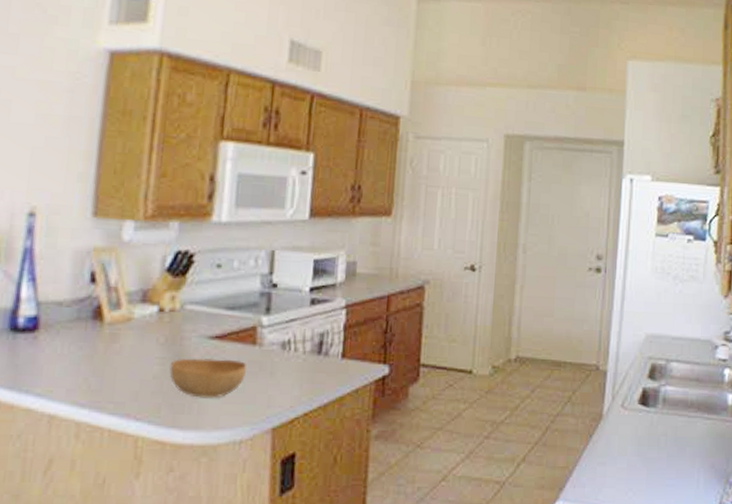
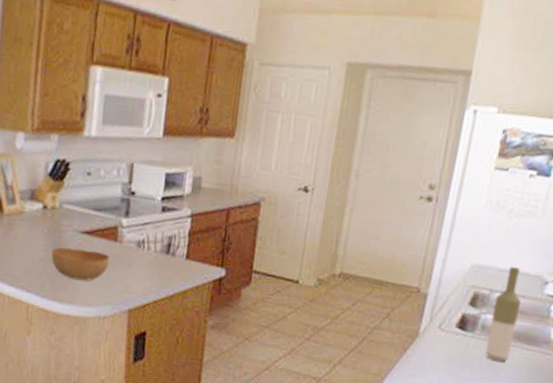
bottle: none [669,333,697,436] -> present [485,266,522,362]

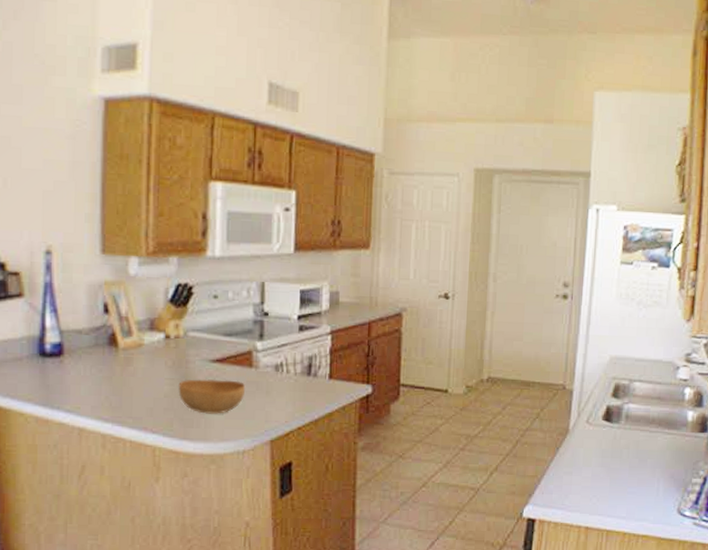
bottle: present [485,266,522,362] -> none [631,355,659,449]

